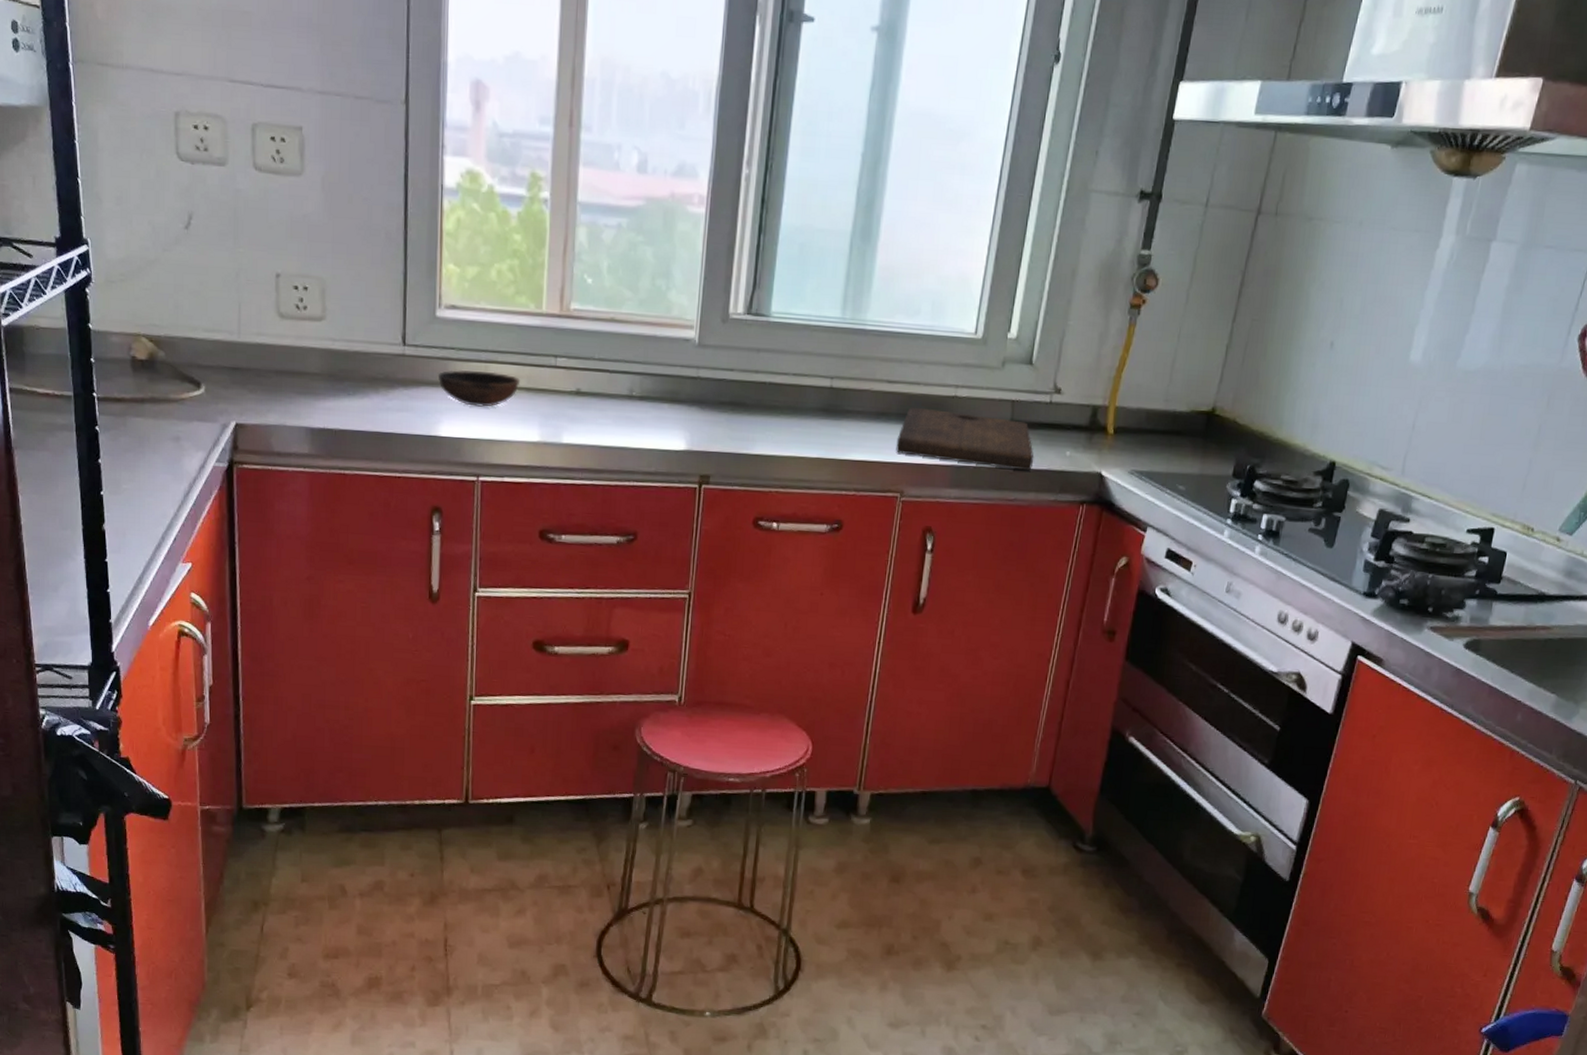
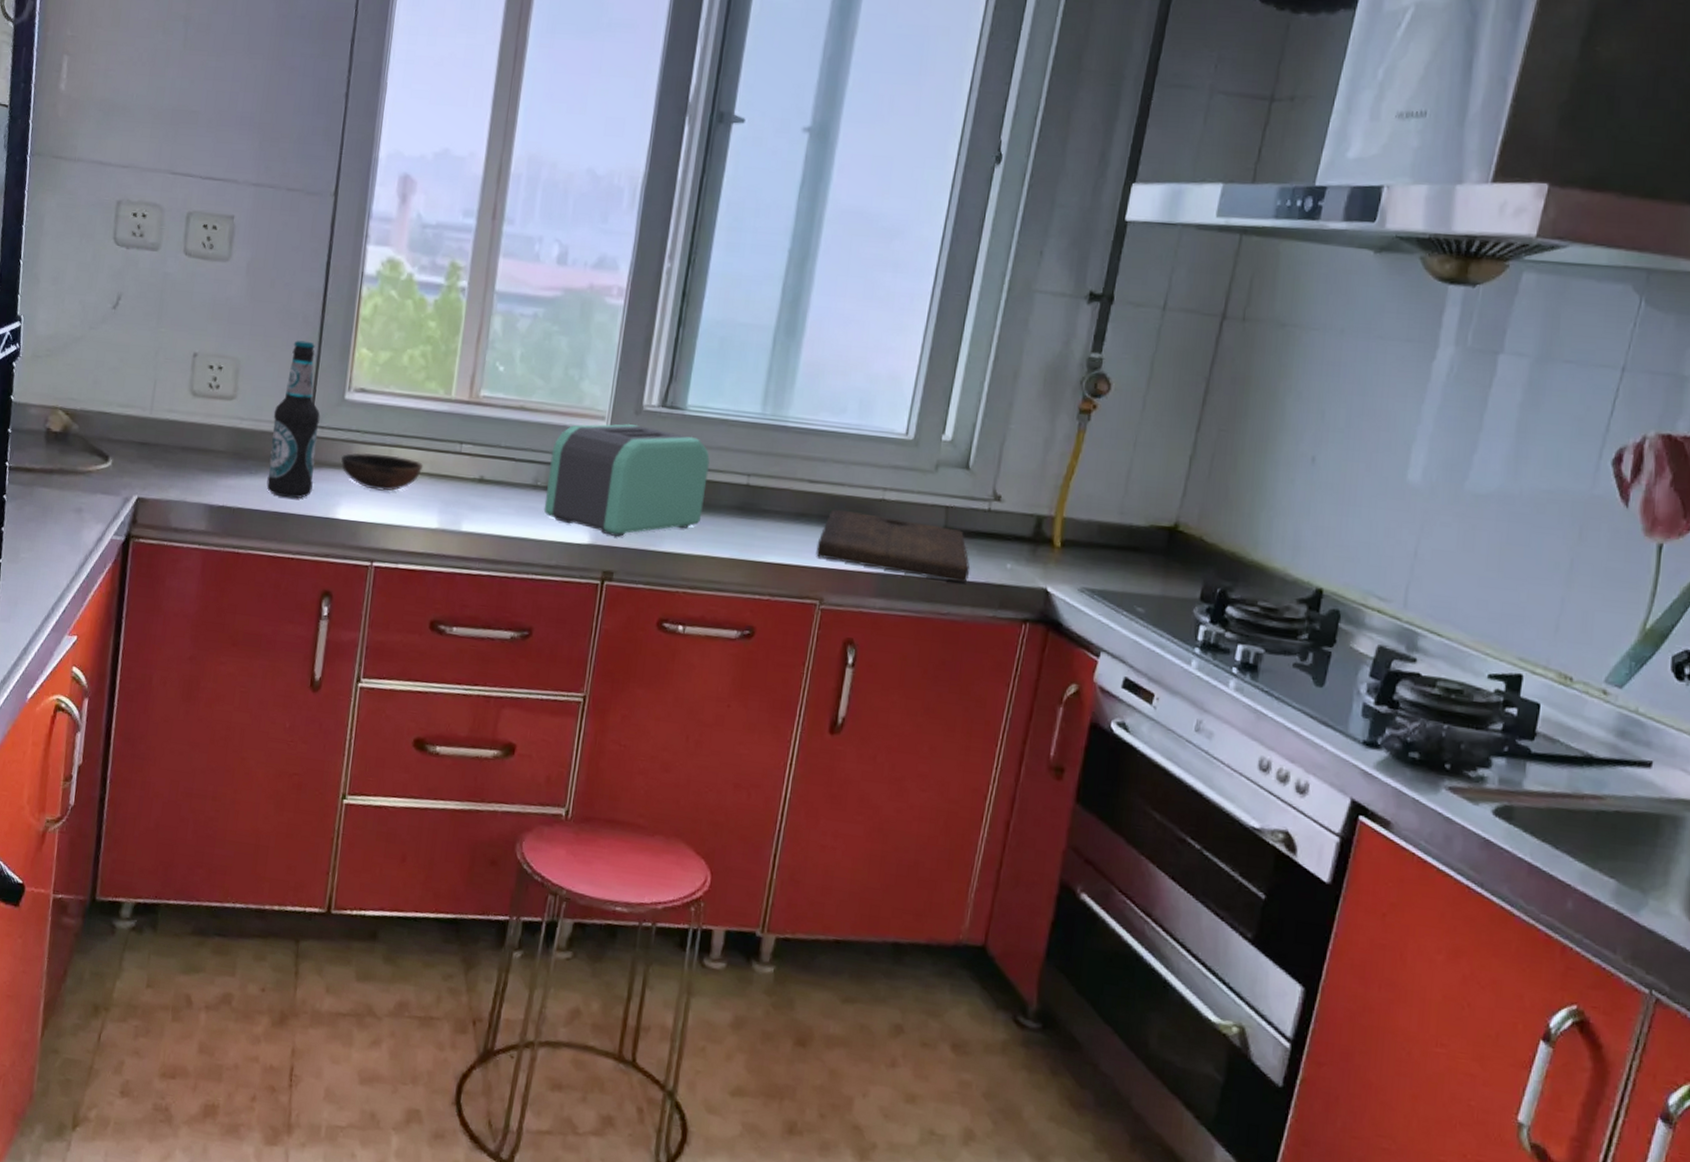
bottle: none [365,257,413,418] -> present [266,340,320,499]
toaster: none [640,331,795,442] -> present [543,423,710,537]

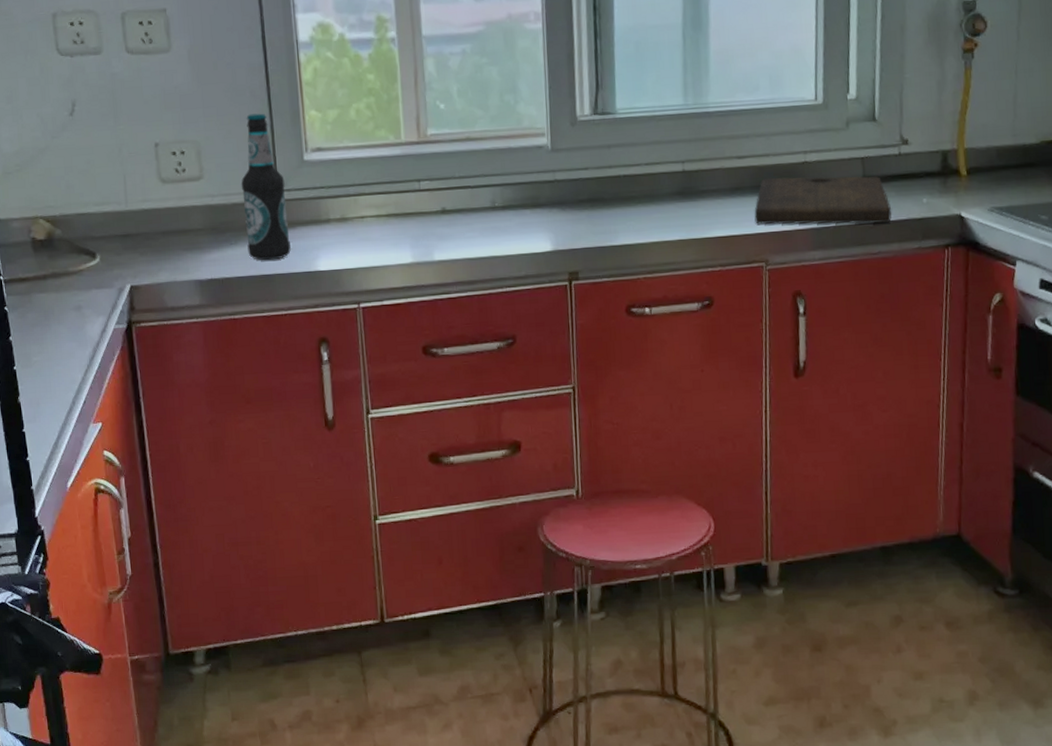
bowl: present [340,453,424,491] -> none [311,203,389,239]
toaster: present [543,423,710,537] -> none [502,134,648,240]

